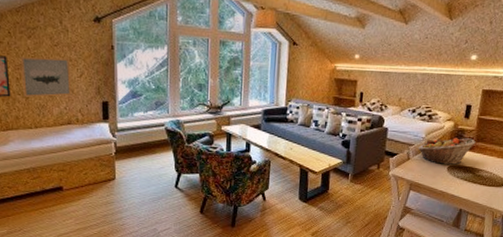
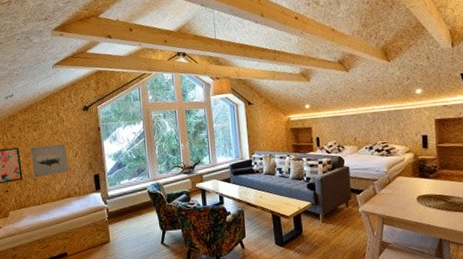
fruit basket: present [417,137,476,165] -> none [382,167,440,196]

